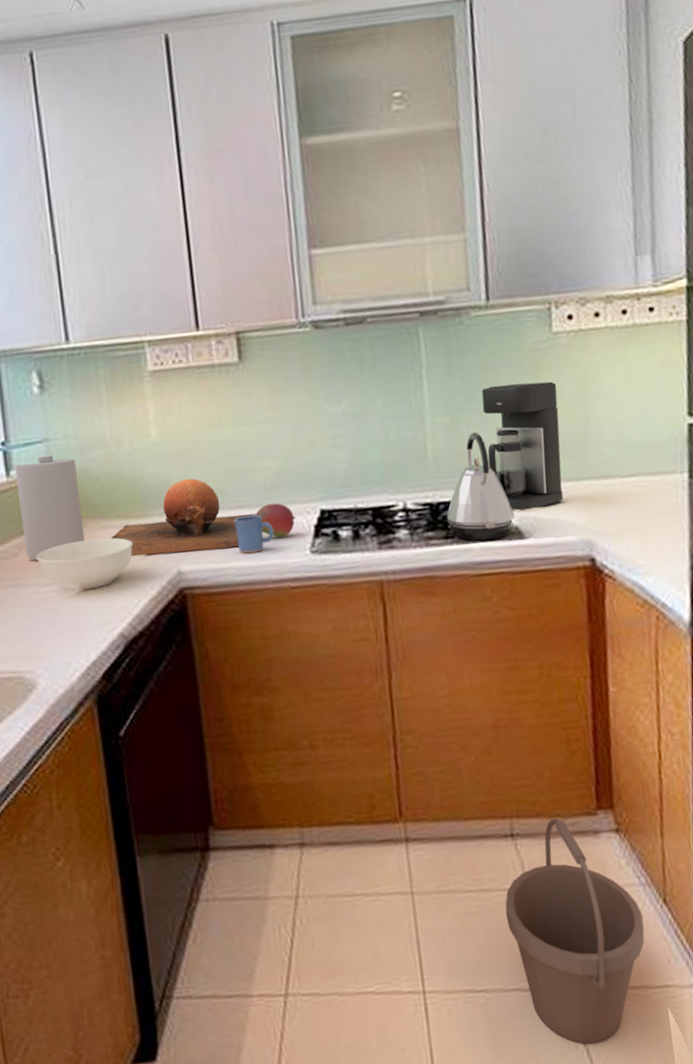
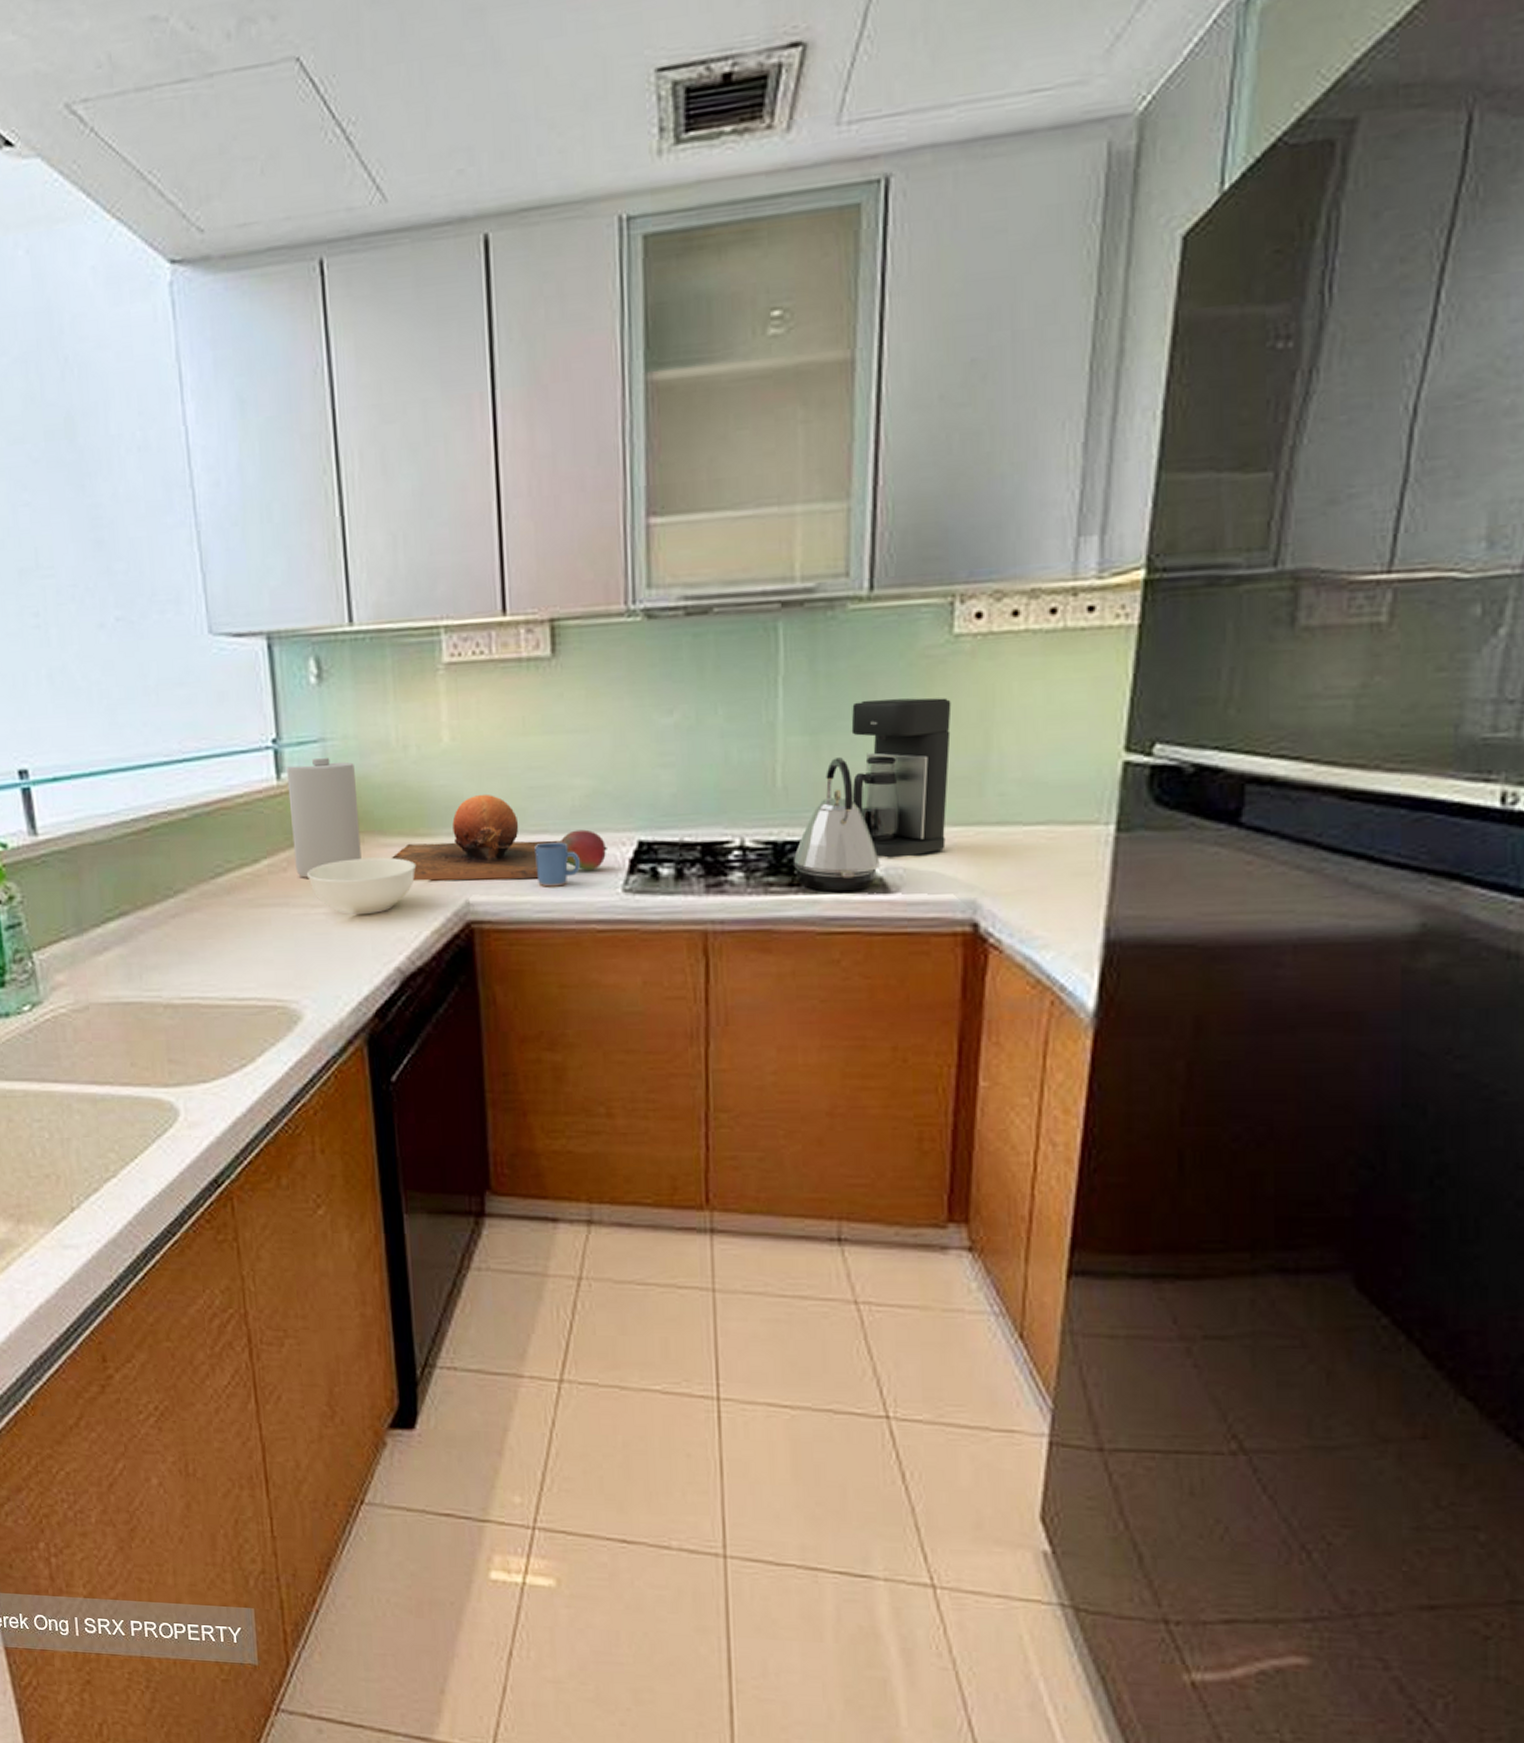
bucket: present [505,818,645,1044] -> none [822,1226,992,1481]

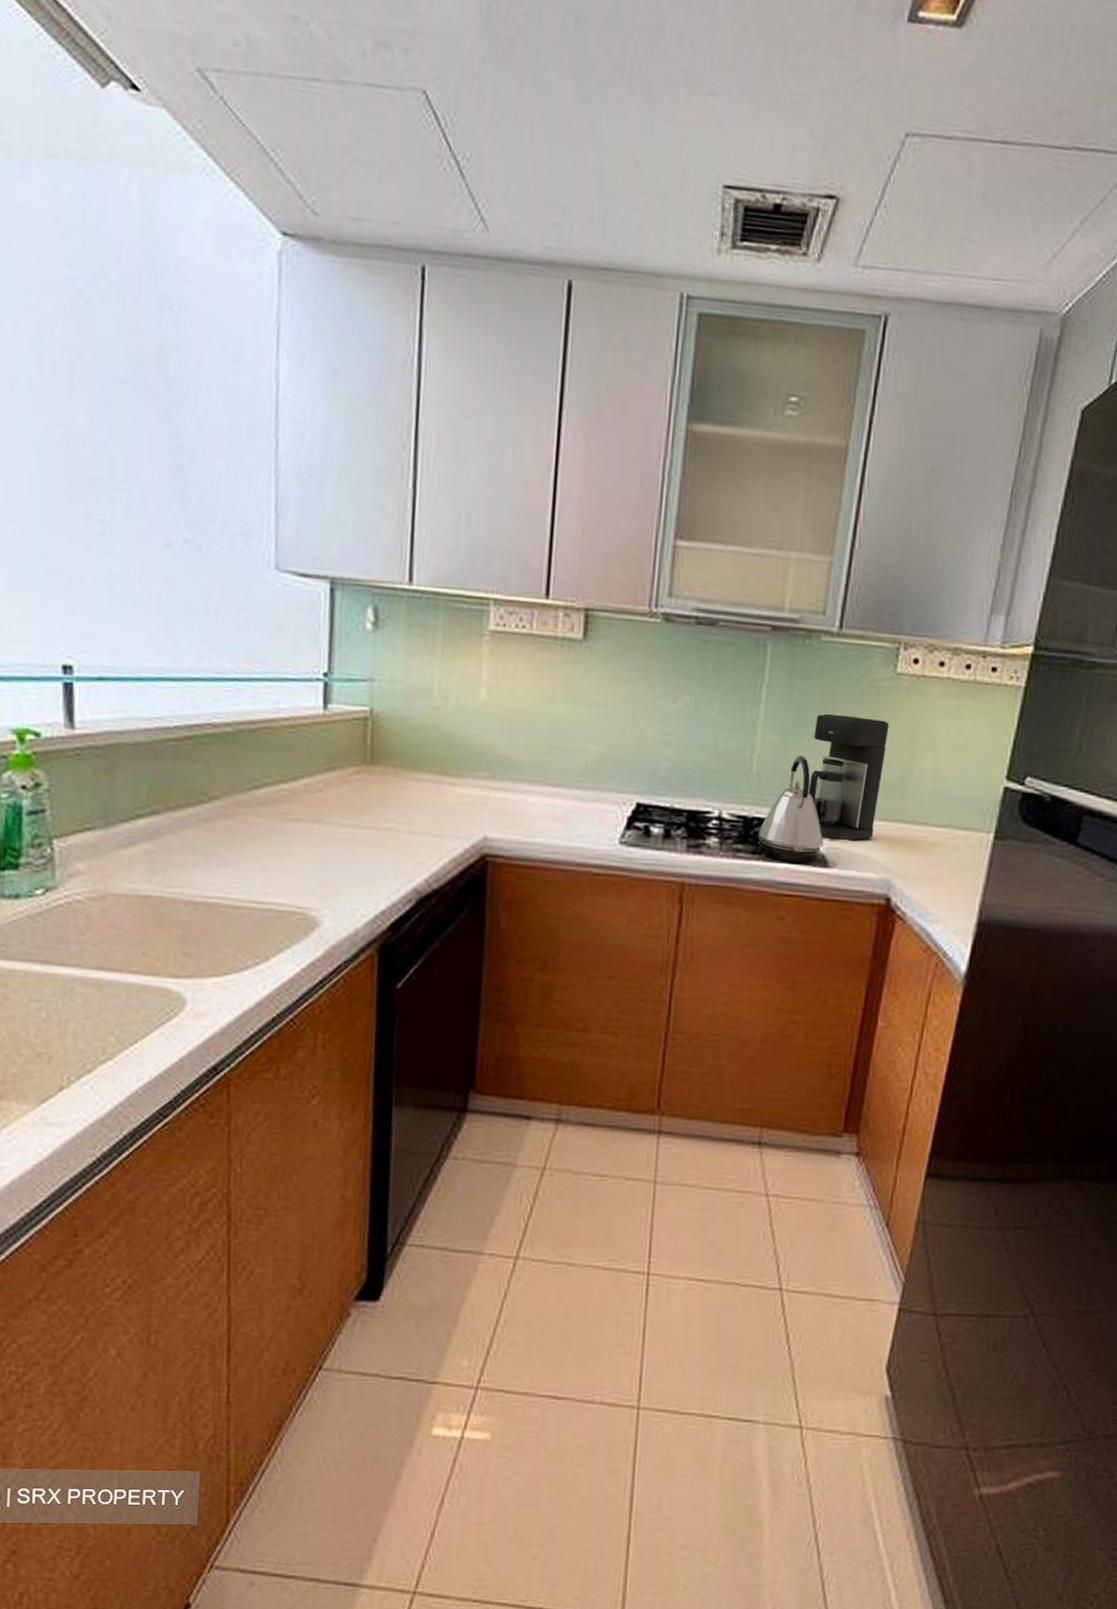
paper towel holder: present [287,758,362,878] -> none [330,696,398,800]
bowl: present [307,857,417,915] -> none [341,788,444,839]
chopping board: present [391,793,561,881] -> none [421,746,572,824]
mug: present [535,841,581,887] -> none [548,794,587,833]
fruit: present [559,829,609,871] -> none [571,787,612,823]

